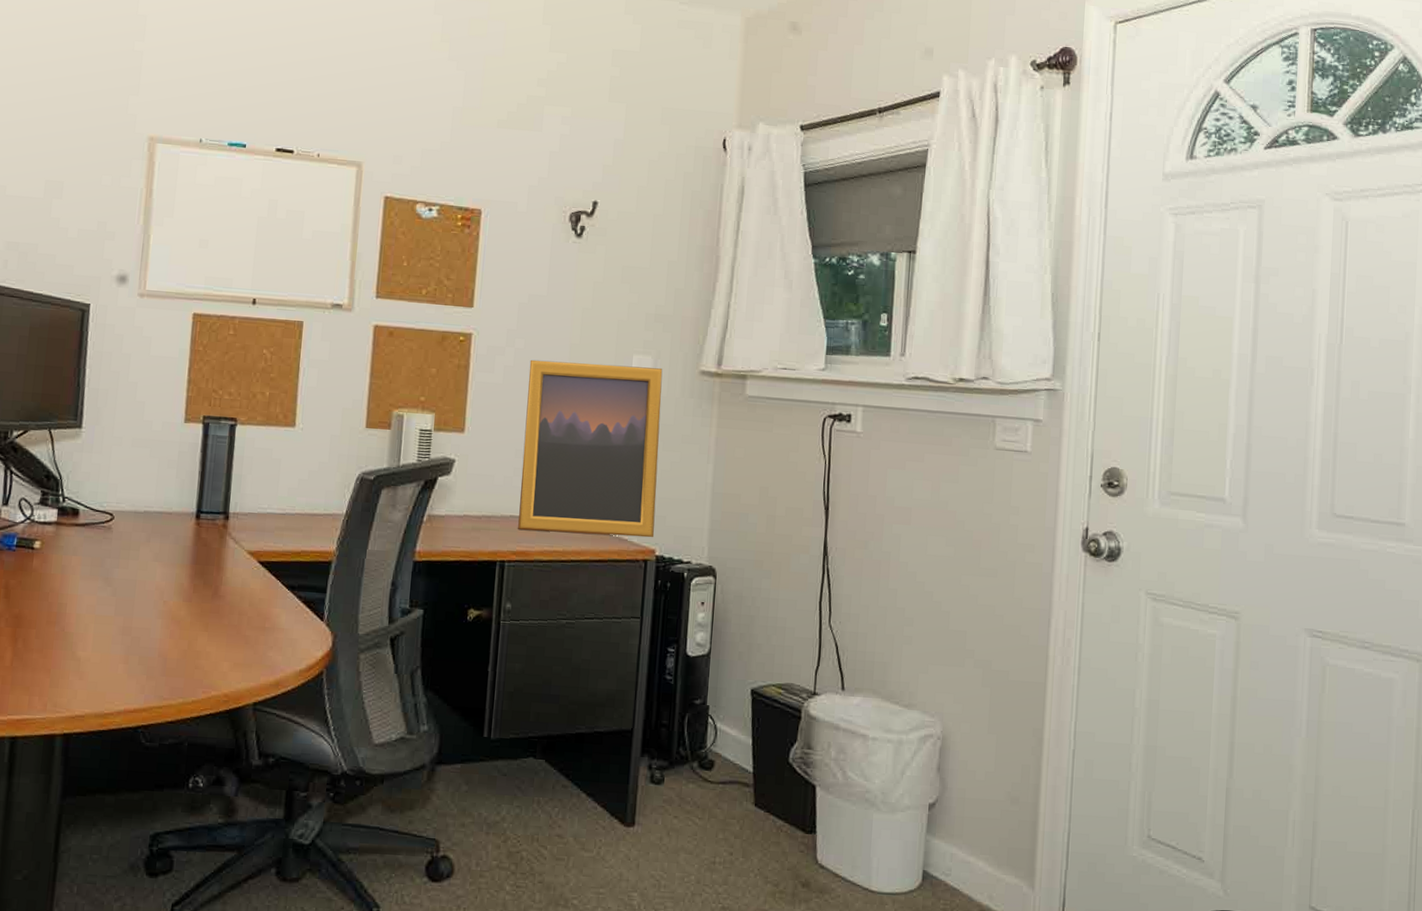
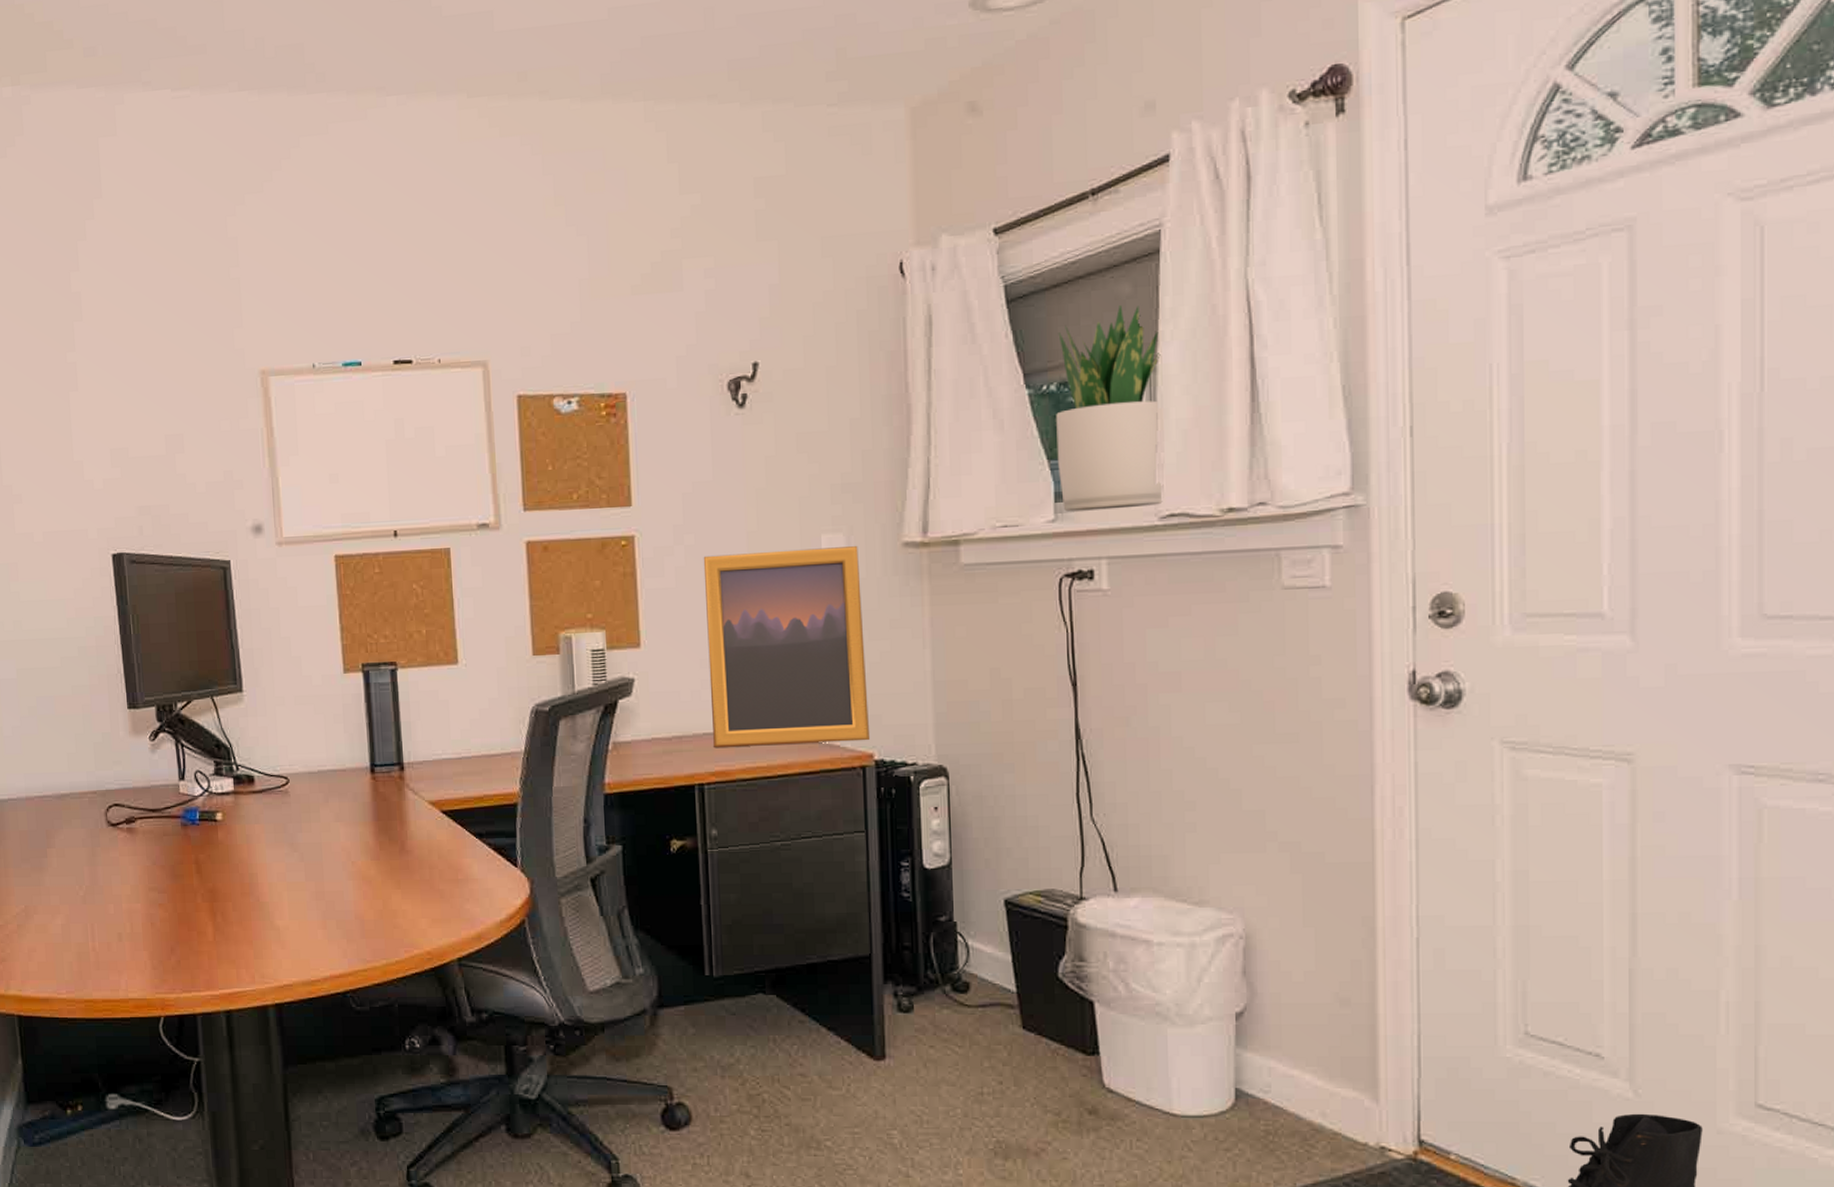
planter: none [831,203,919,368] -> present [1056,305,1164,512]

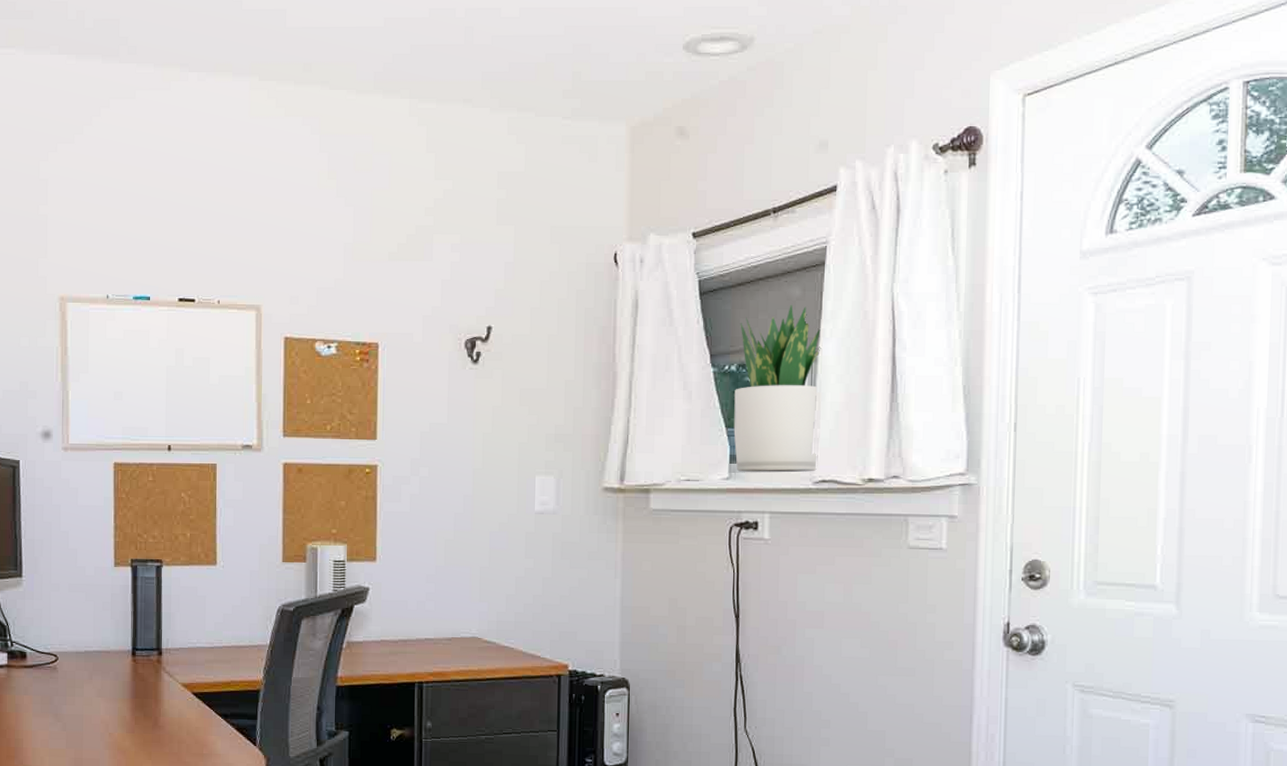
picture frame: present [703,546,871,747] -> none [433,487,567,654]

